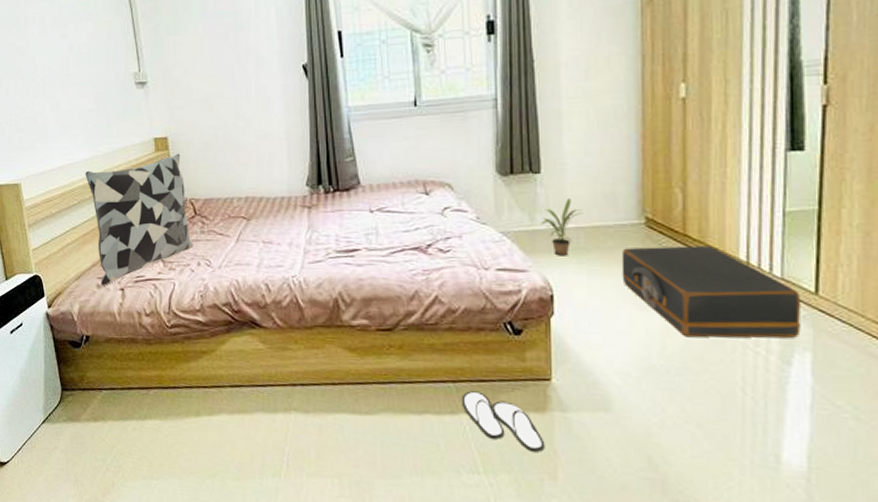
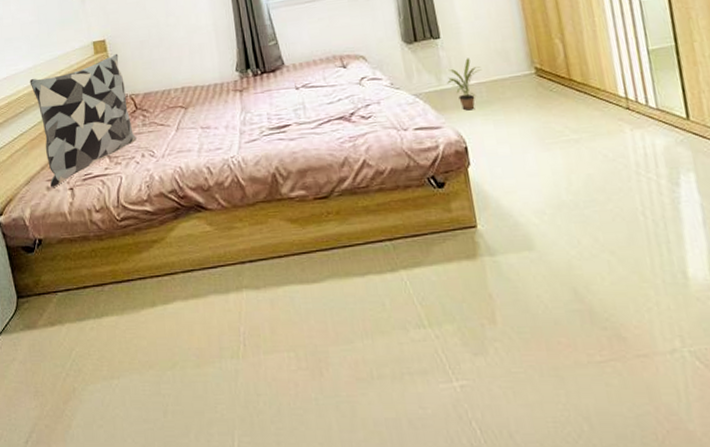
slippers: present [461,391,545,452] -> none [399,246,481,299]
suitcase: present [621,246,802,339] -> none [520,87,682,172]

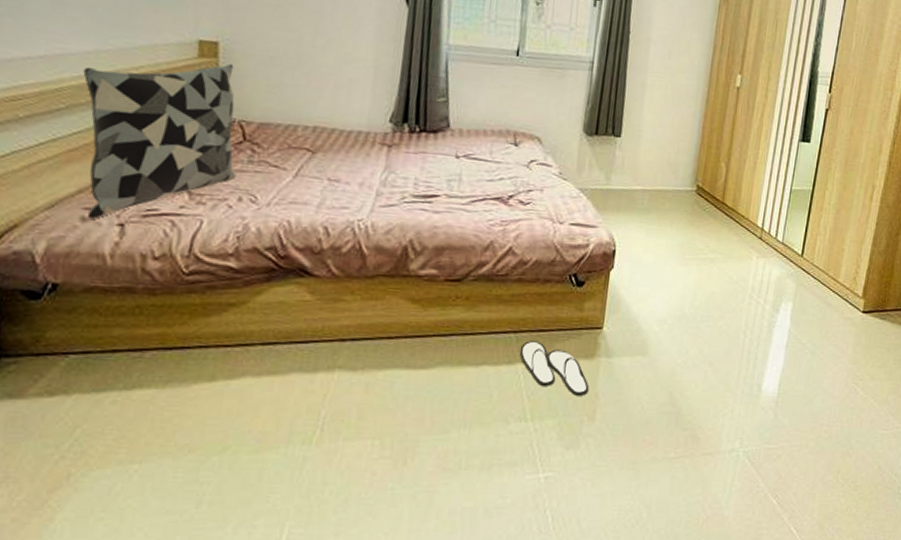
slippers: none [399,246,481,299] -> present [519,341,589,396]
potted plant: present [446,58,482,111] -> none [613,163,650,215]

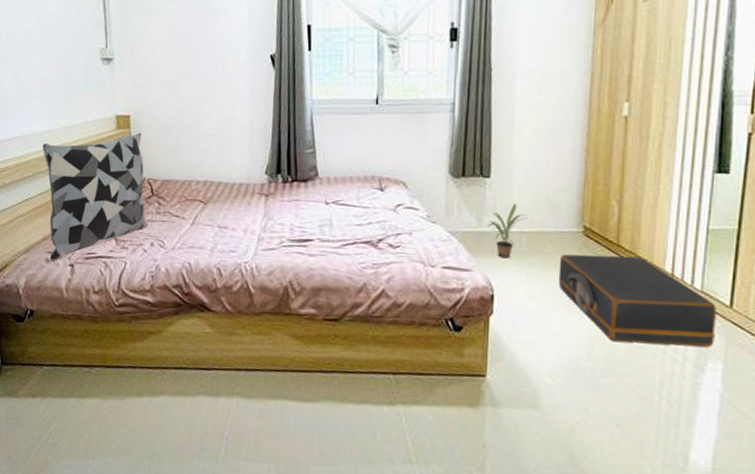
slippers: present [519,341,589,396] -> none [400,383,476,445]
potted plant: none [613,163,650,215] -> present [486,203,527,259]
suitcase: none [672,211,792,291] -> present [558,254,717,348]

